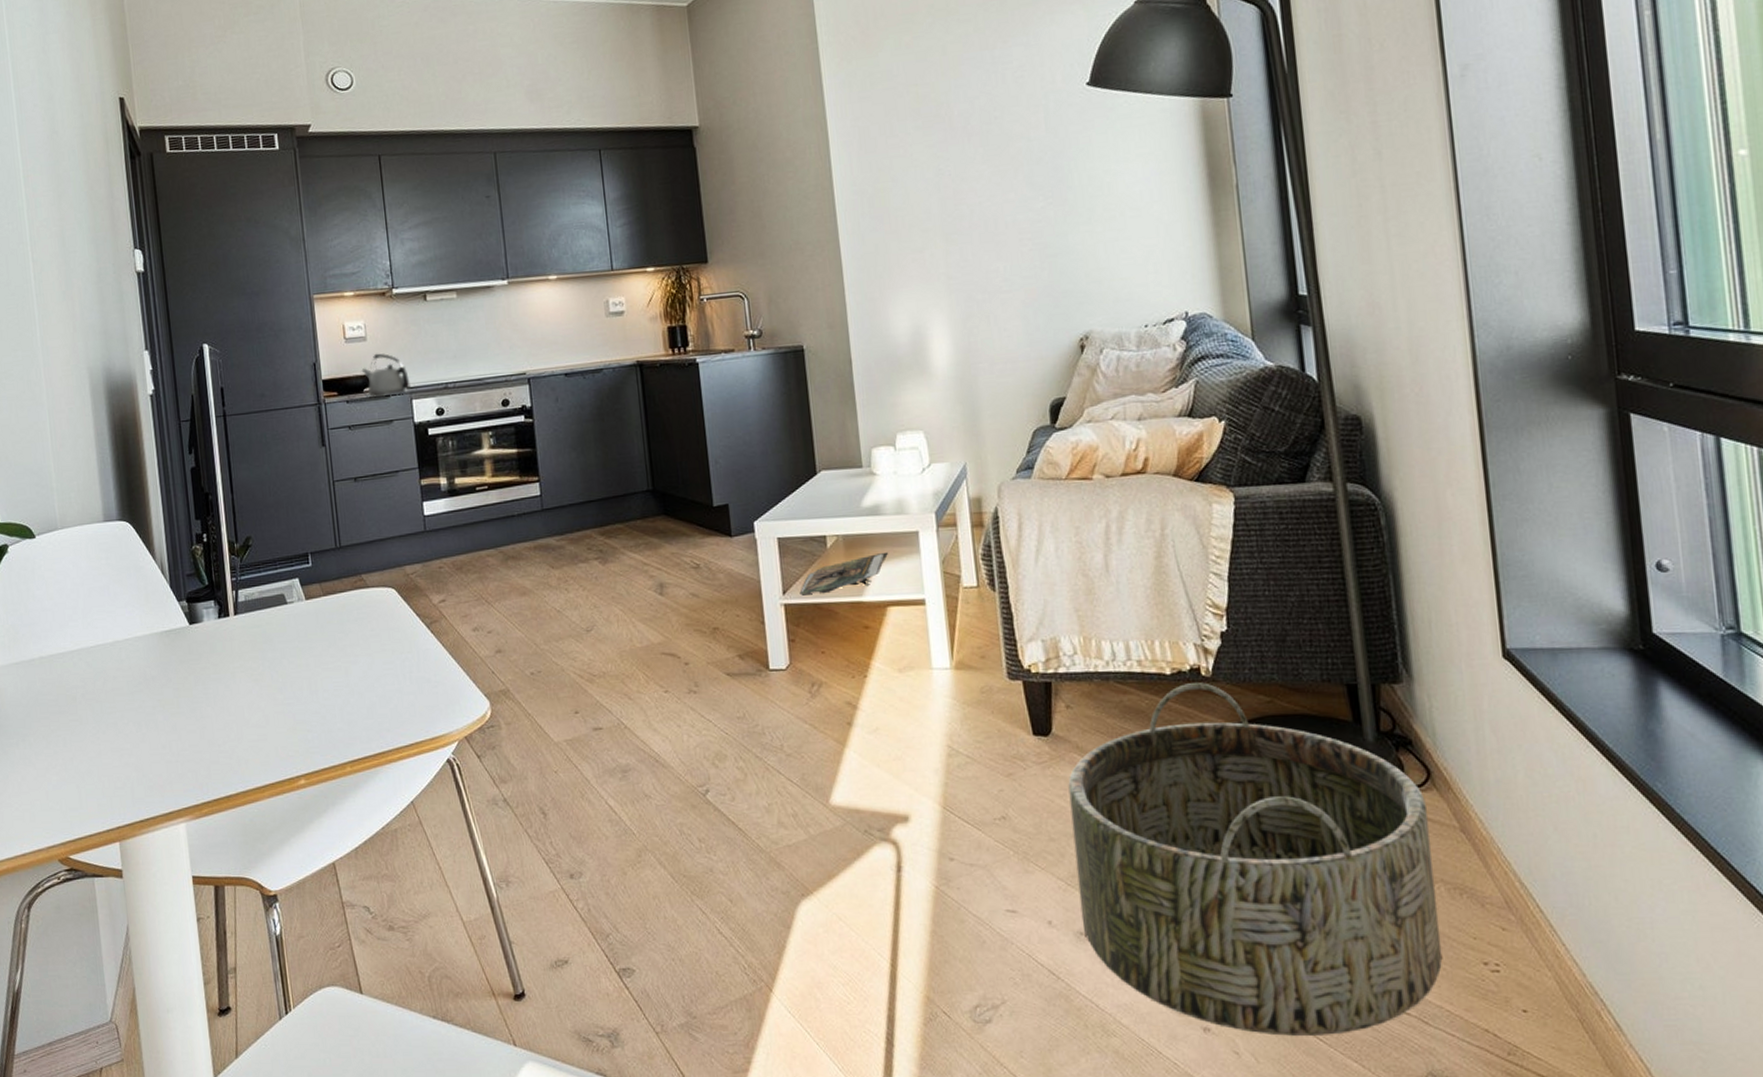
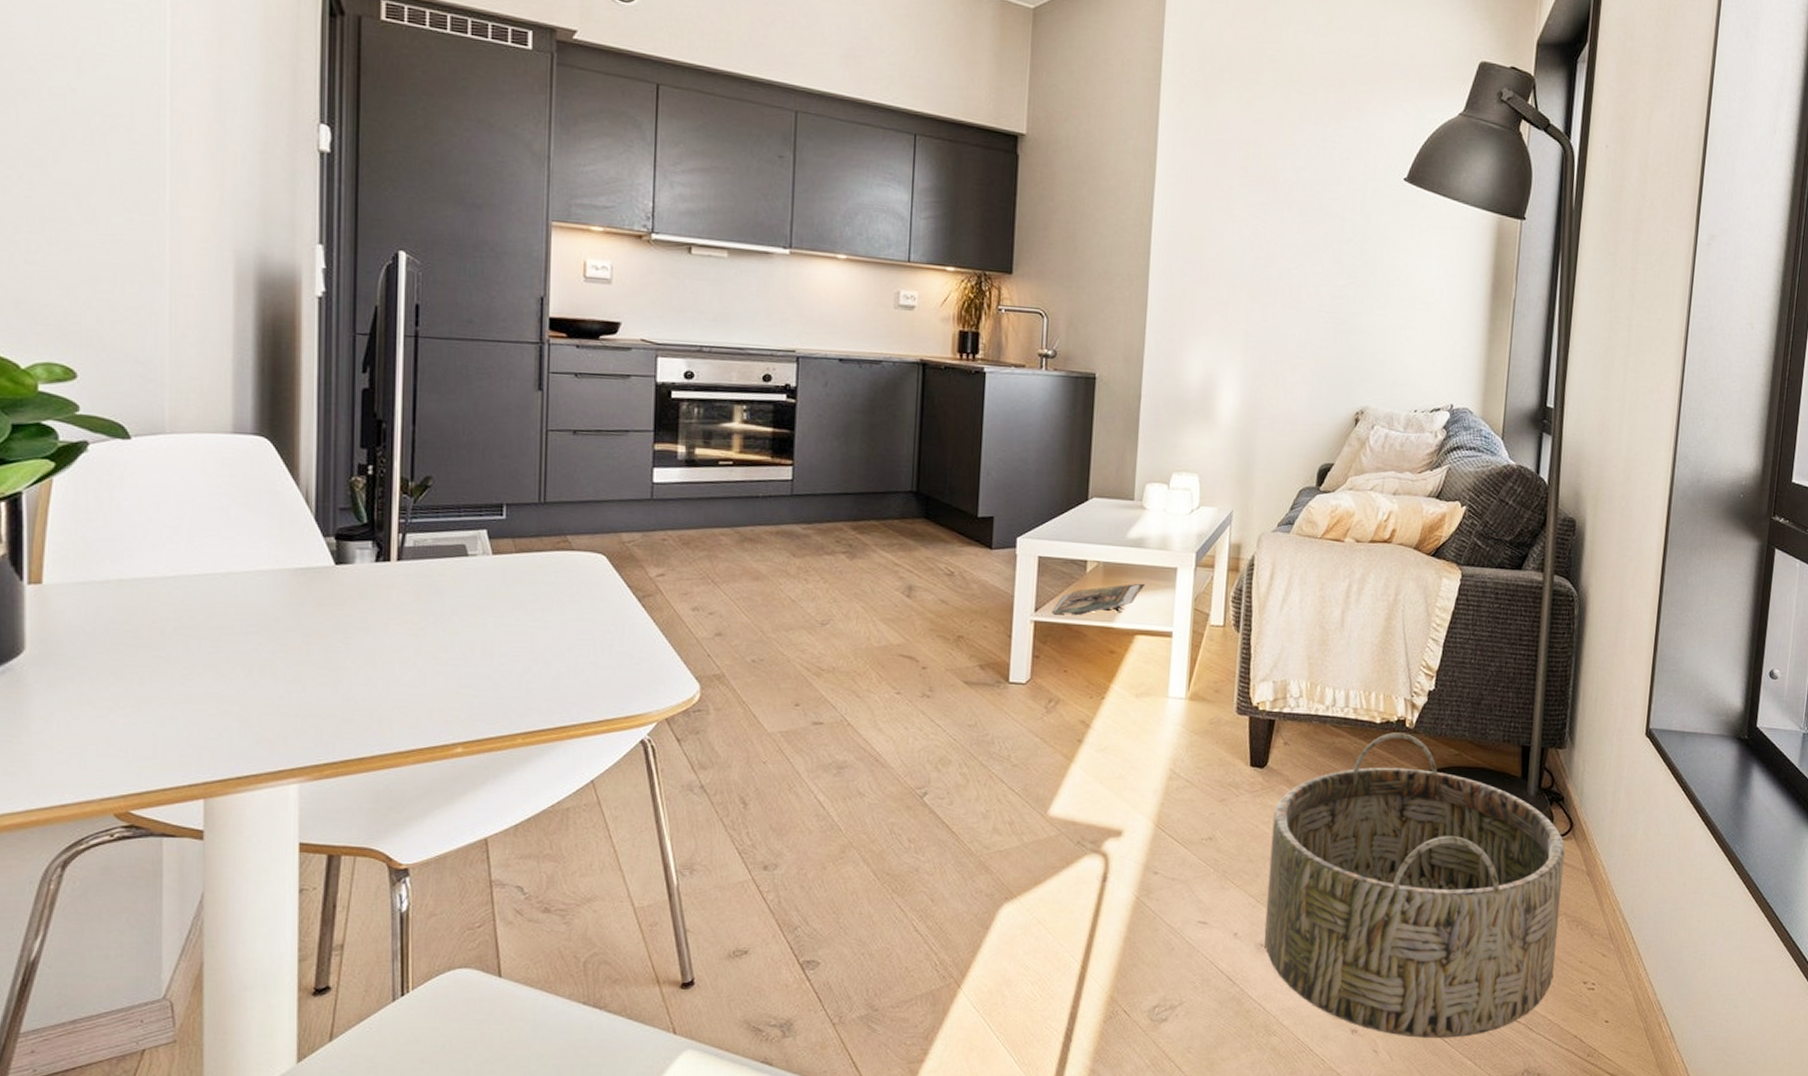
kettle: present [361,353,410,399] -> none [600,299,658,350]

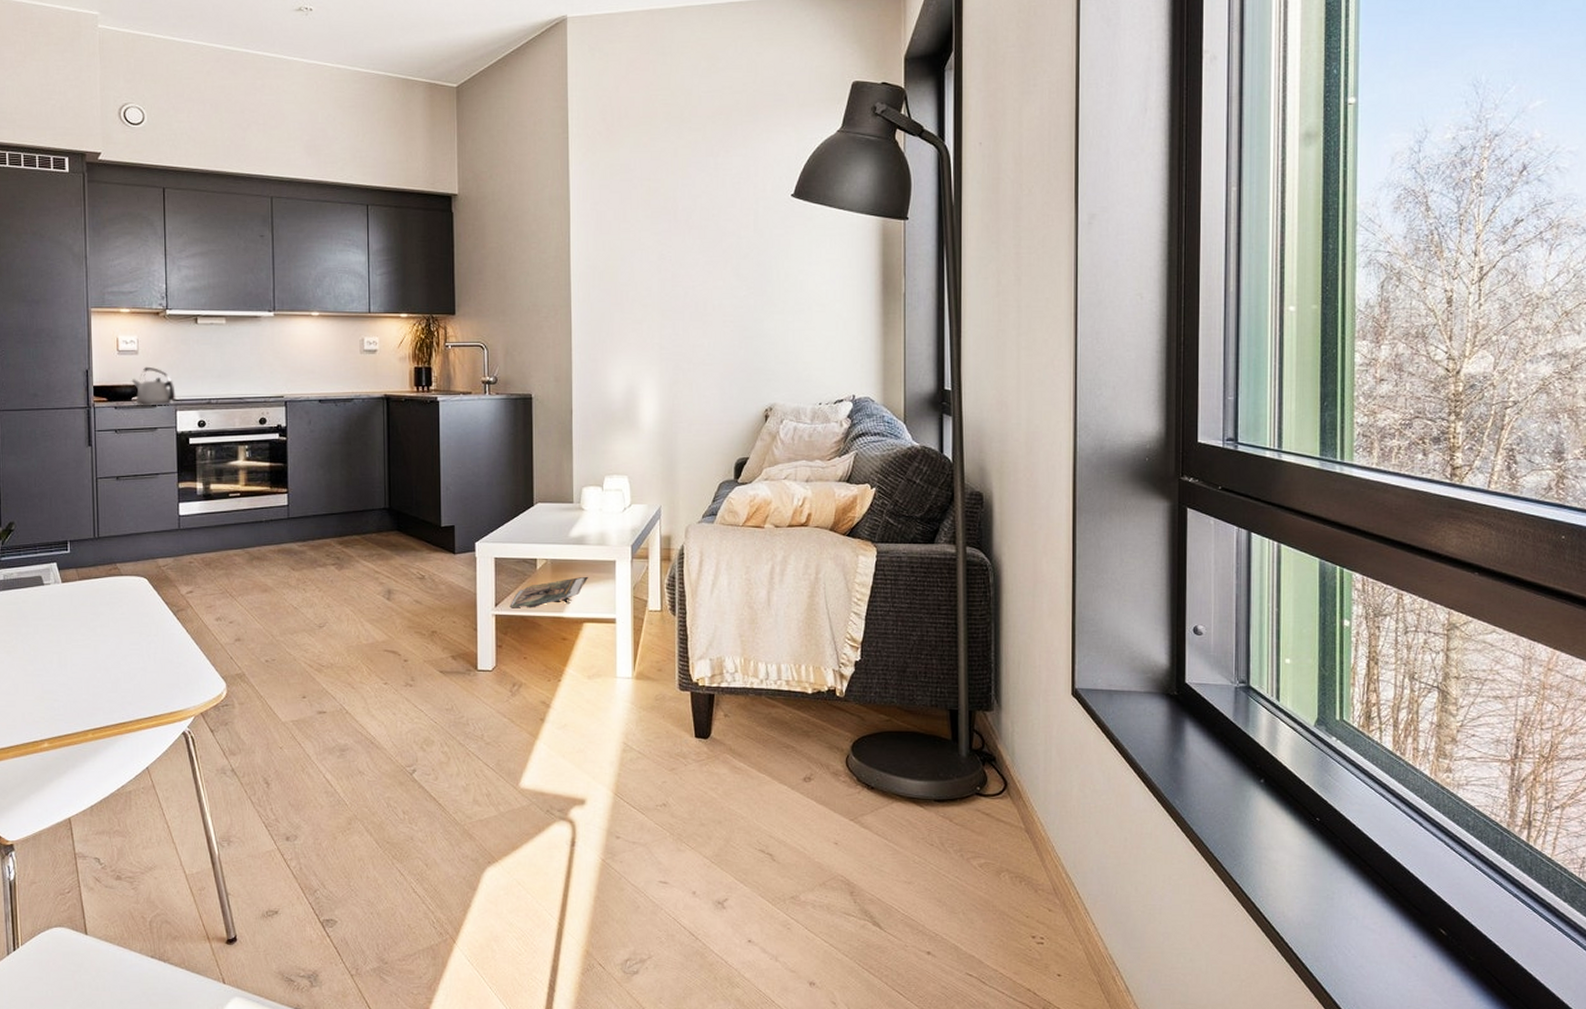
kettle: none [600,299,658,350] -> present [131,366,176,407]
basket: present [1264,732,1565,1038] -> none [720,702,1002,991]

